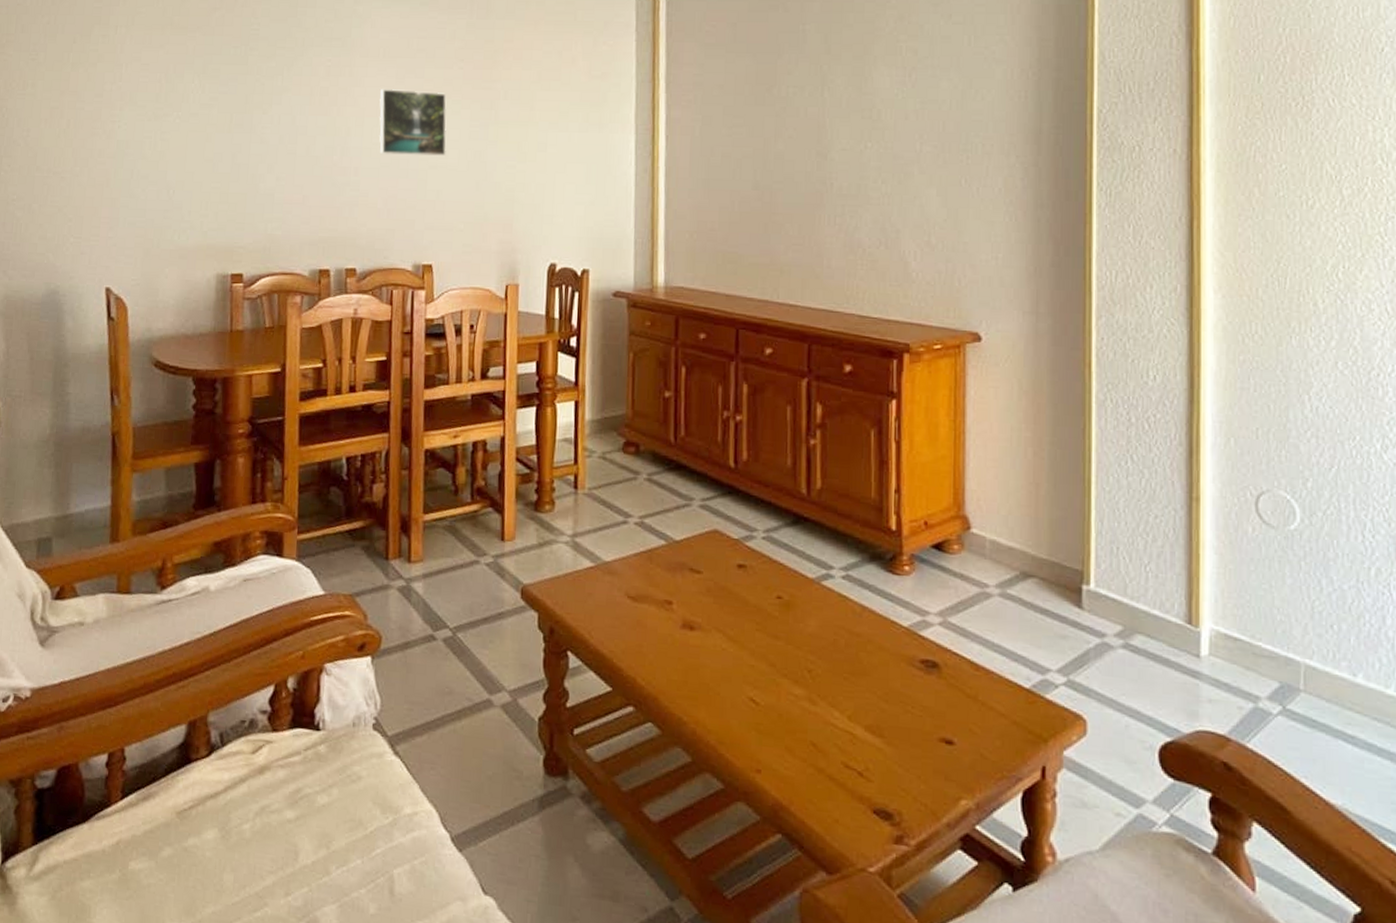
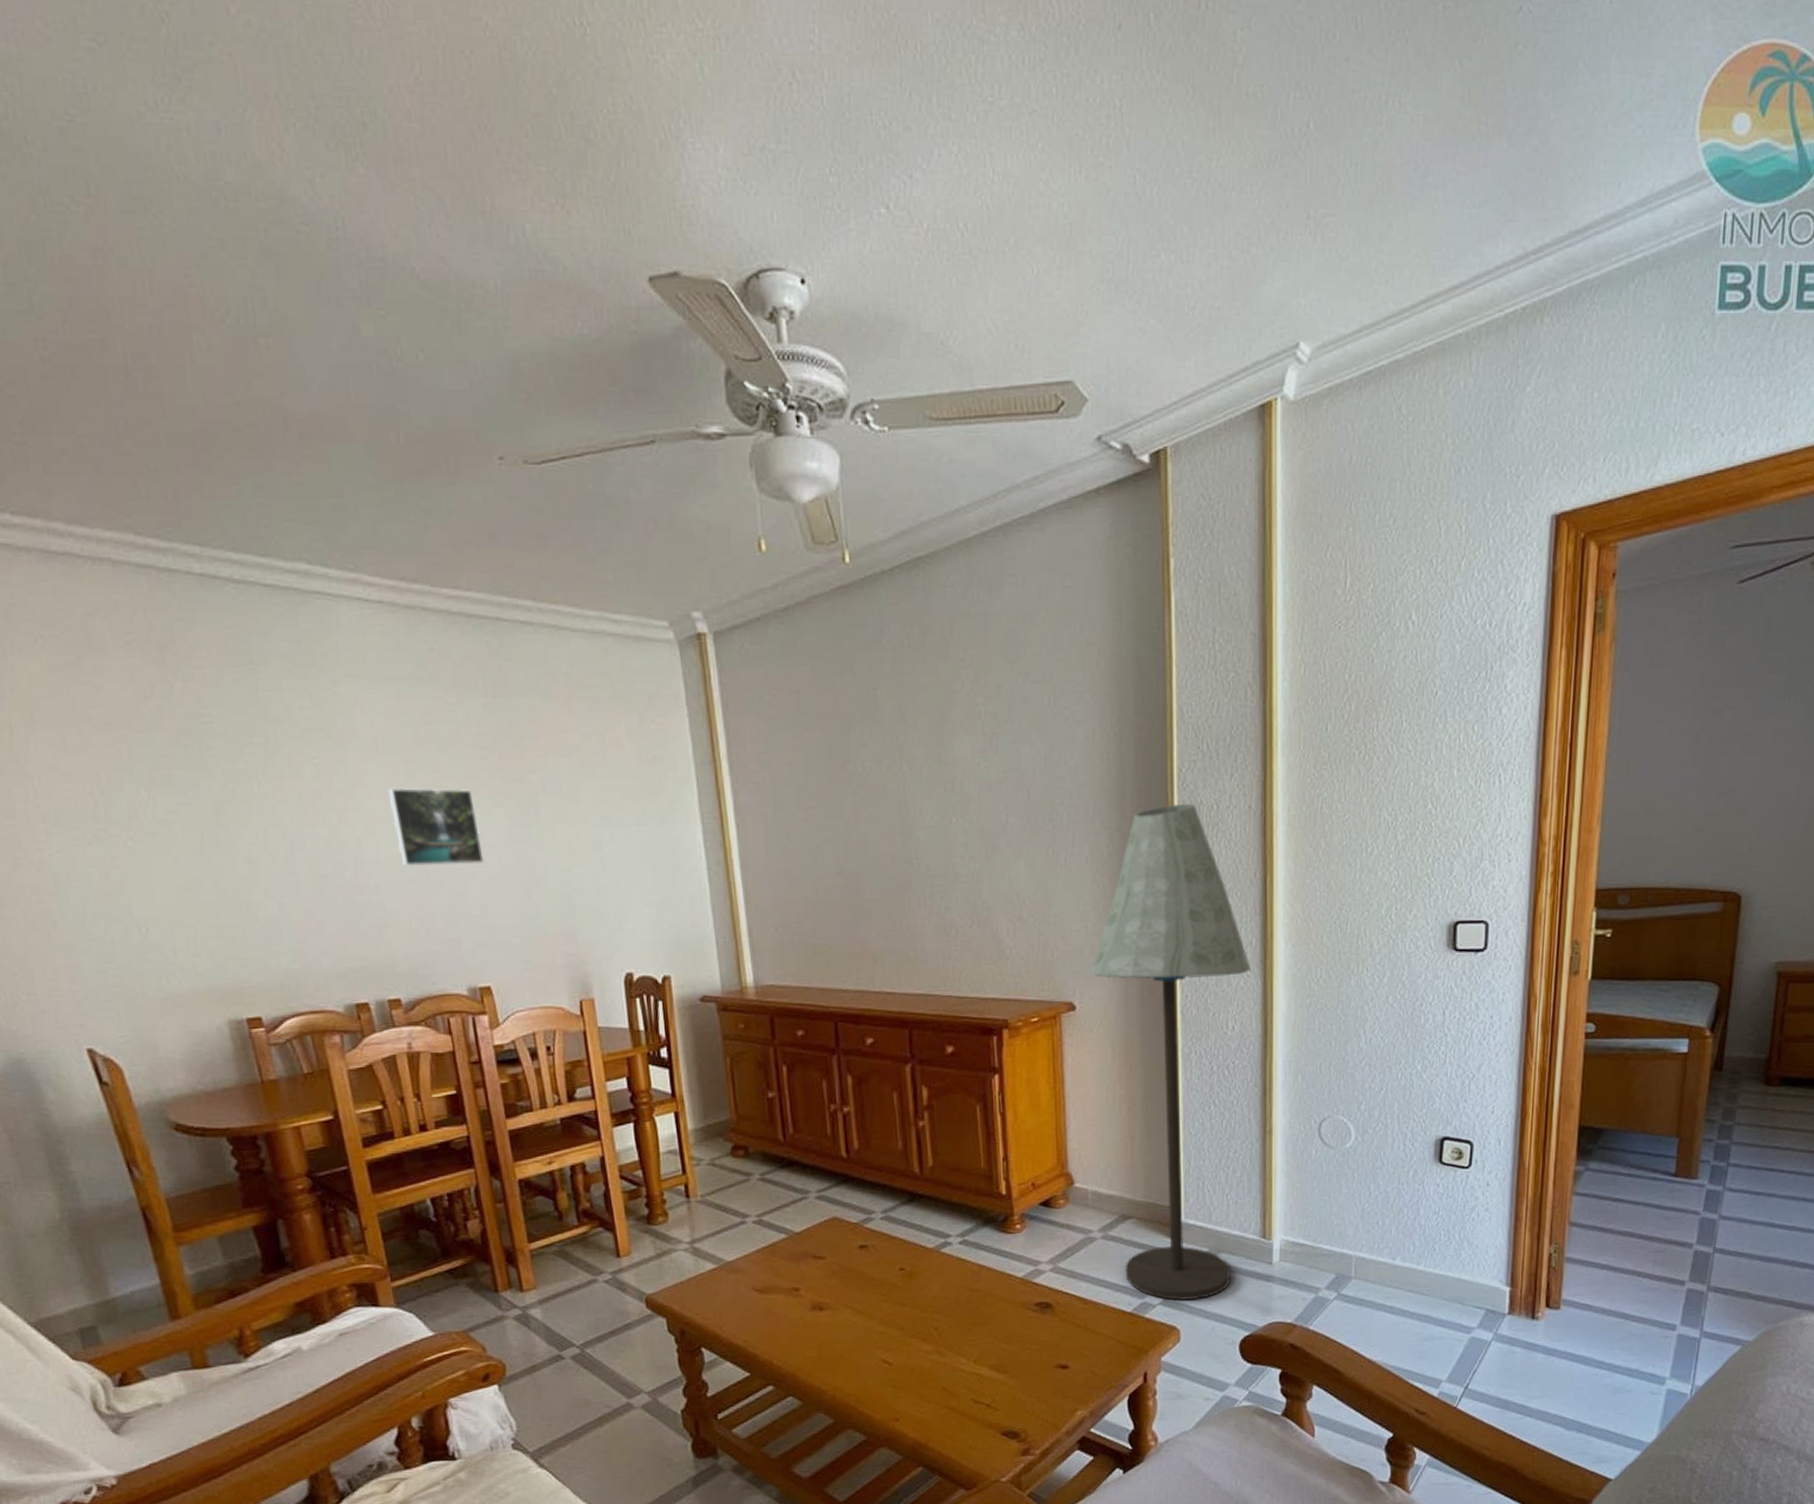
floor lamp: none [999,143,1176,686] -> present [1090,803,1252,1301]

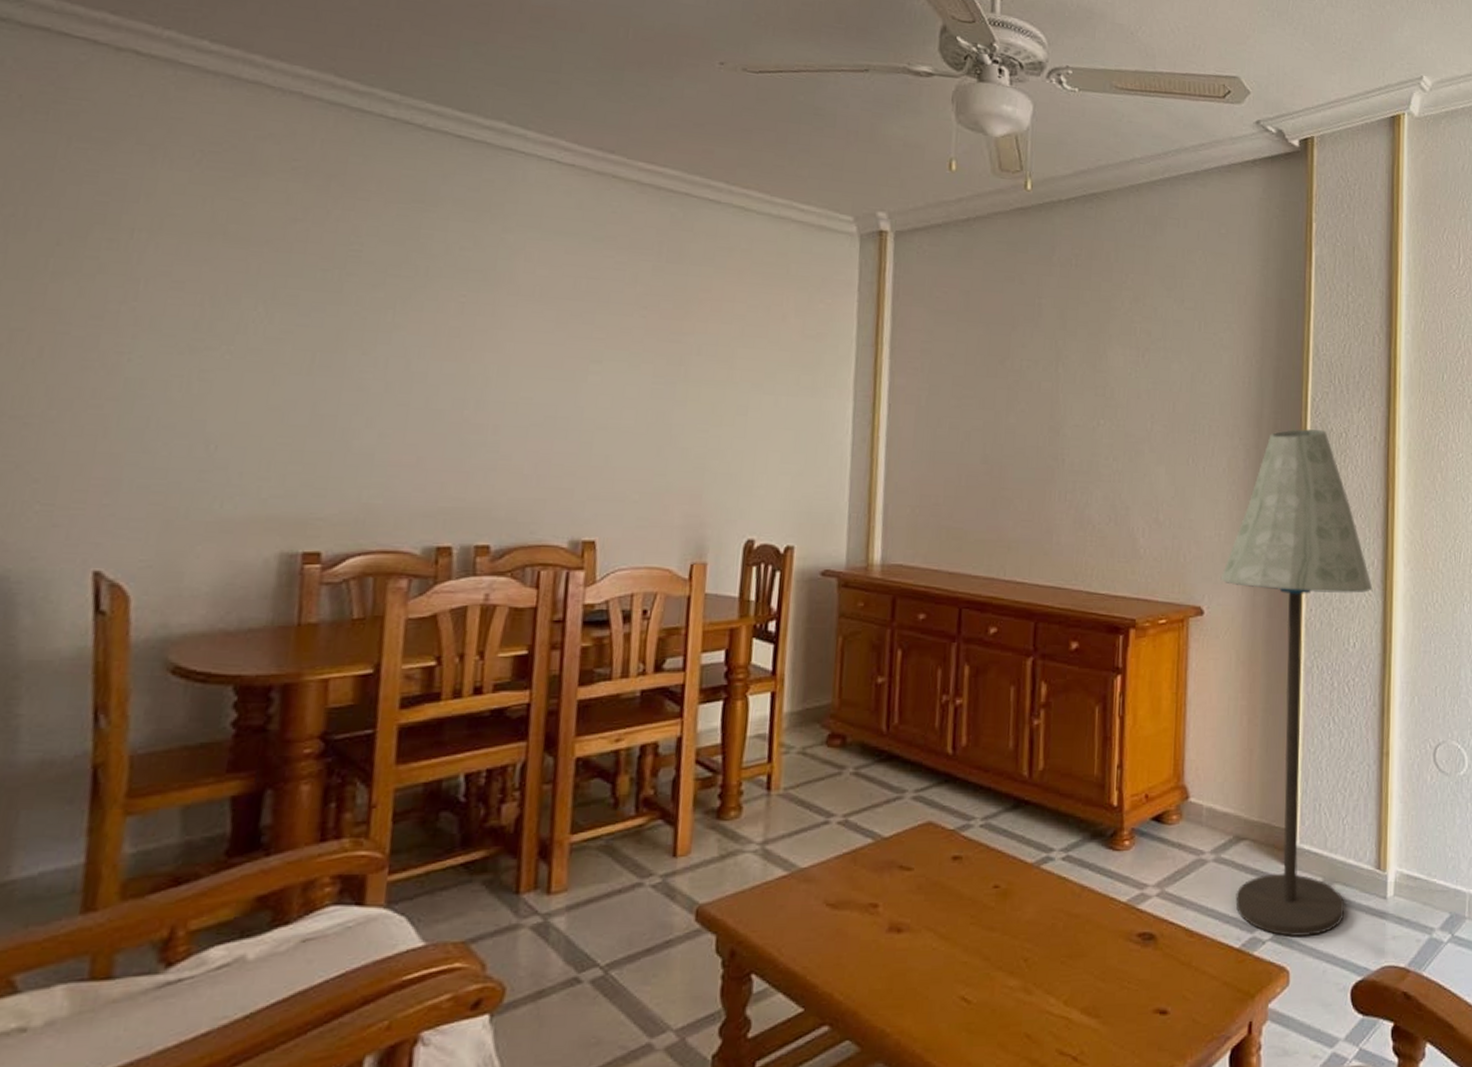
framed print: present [388,788,485,866] -> none [529,334,623,416]

